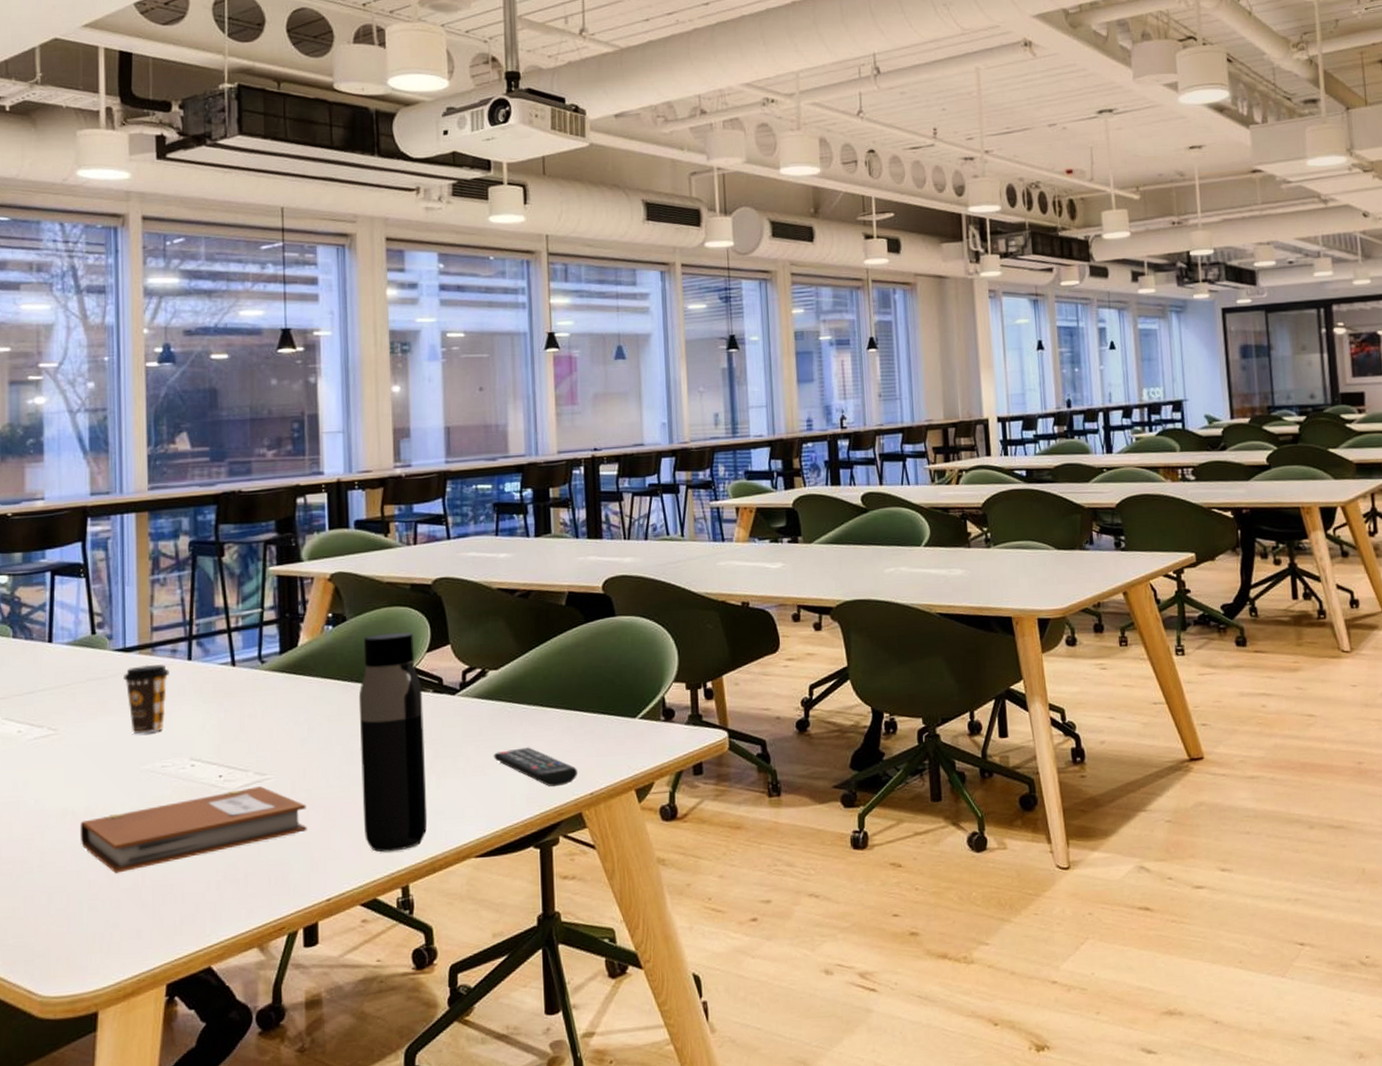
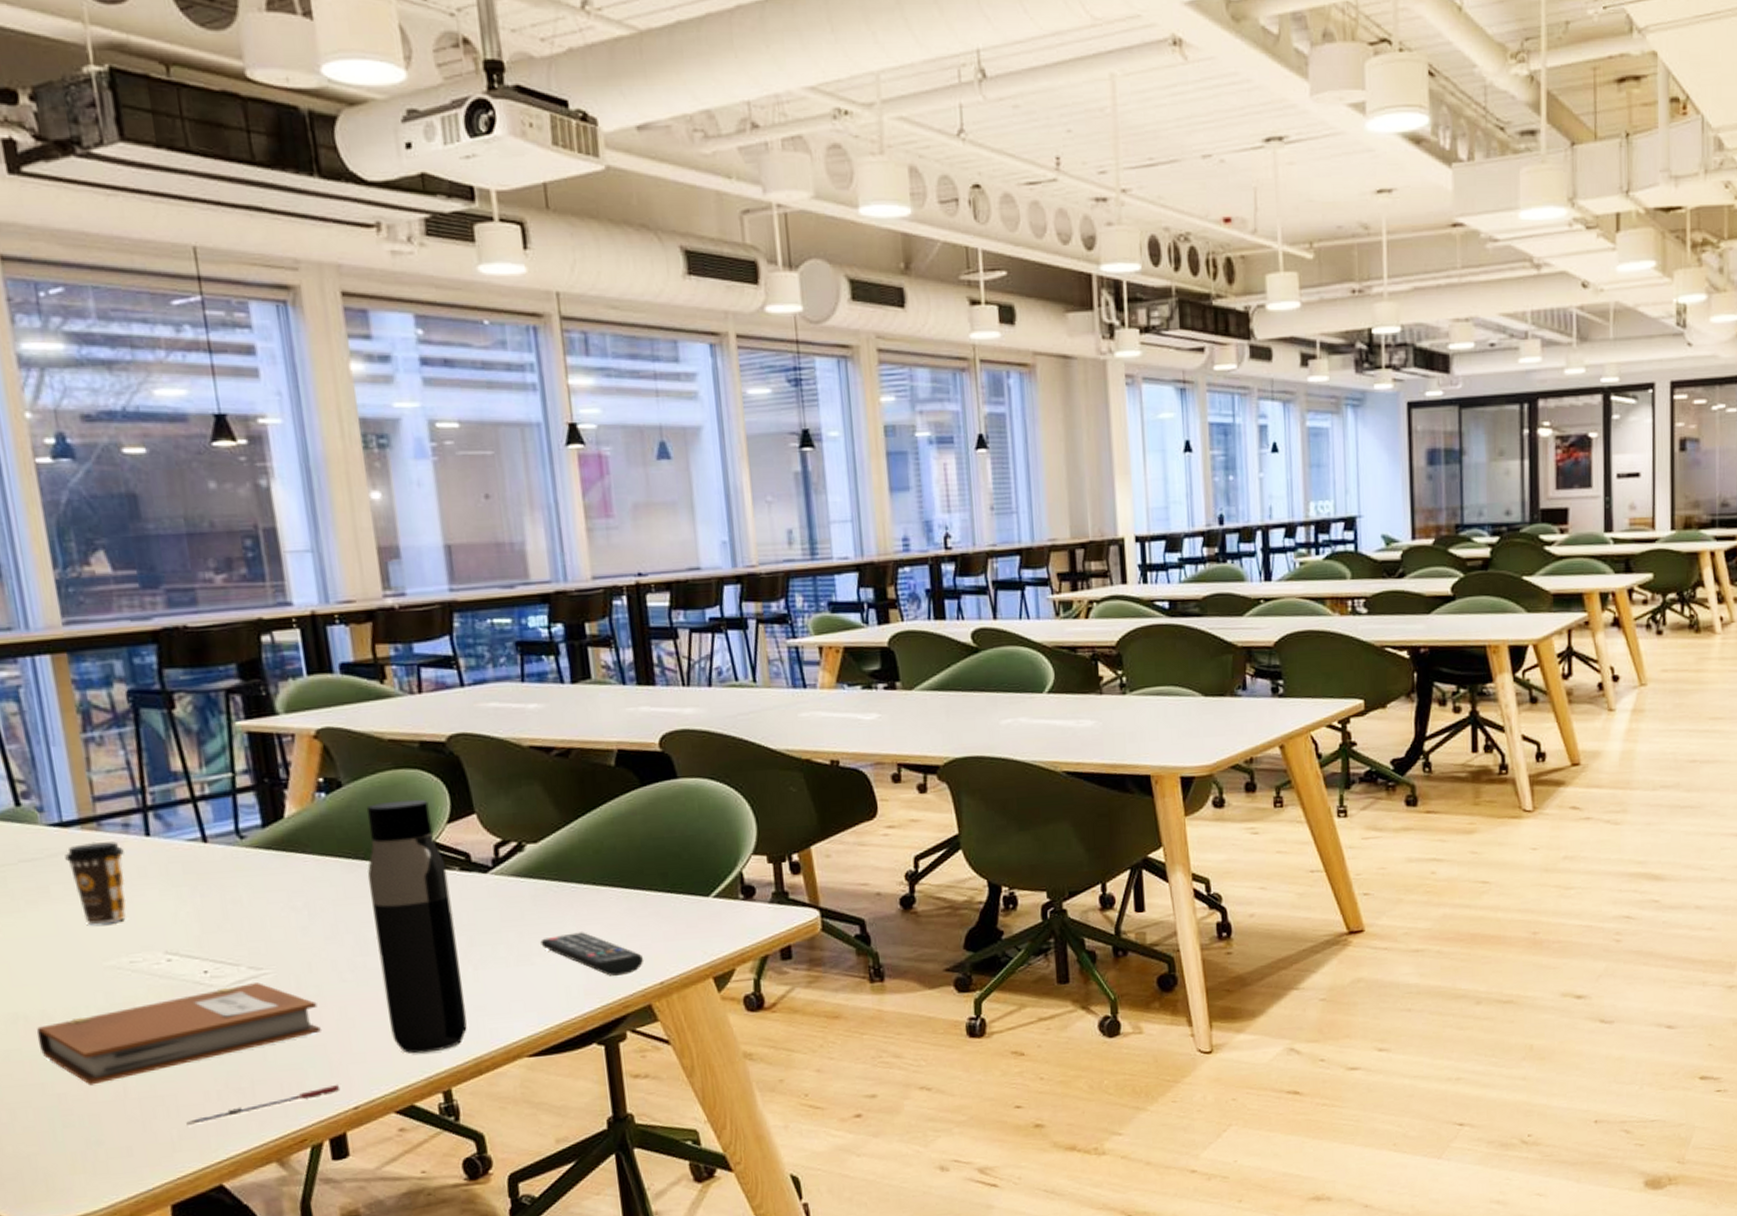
pen: none [188,879,317,911] -> present [186,1085,341,1125]

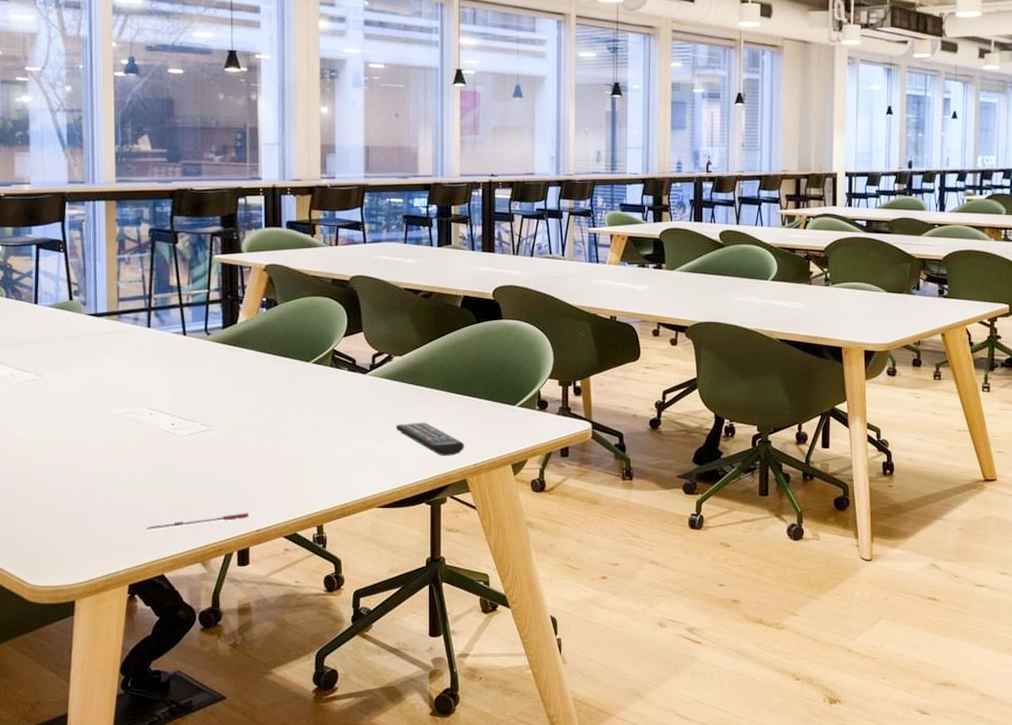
notebook: present [36,982,321,1086] -> none [60,435,242,495]
coffee cup: present [65,841,127,925] -> none [95,328,132,385]
water bottle: present [366,799,467,1054] -> none [286,318,340,497]

